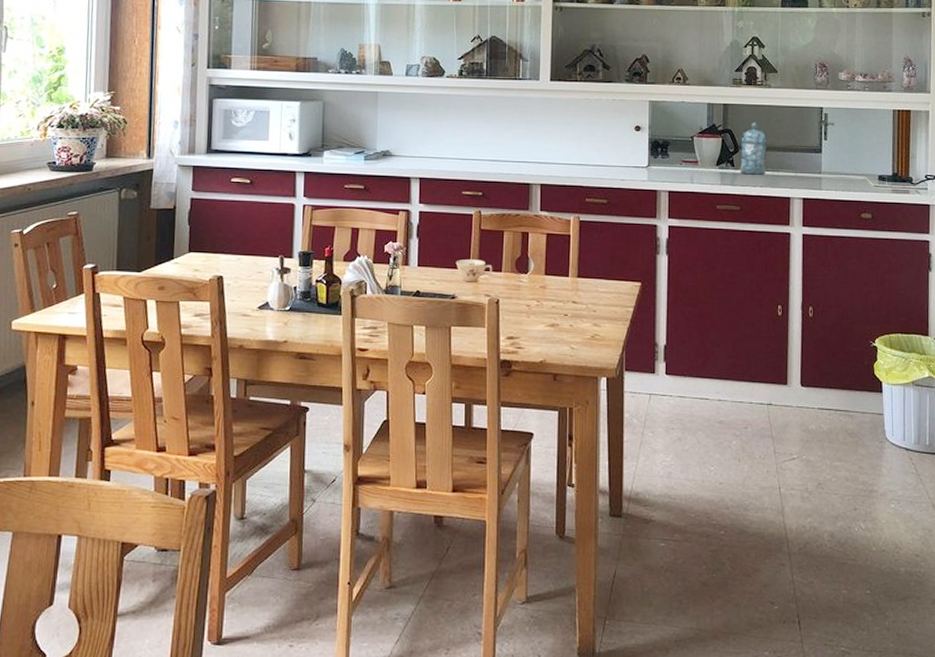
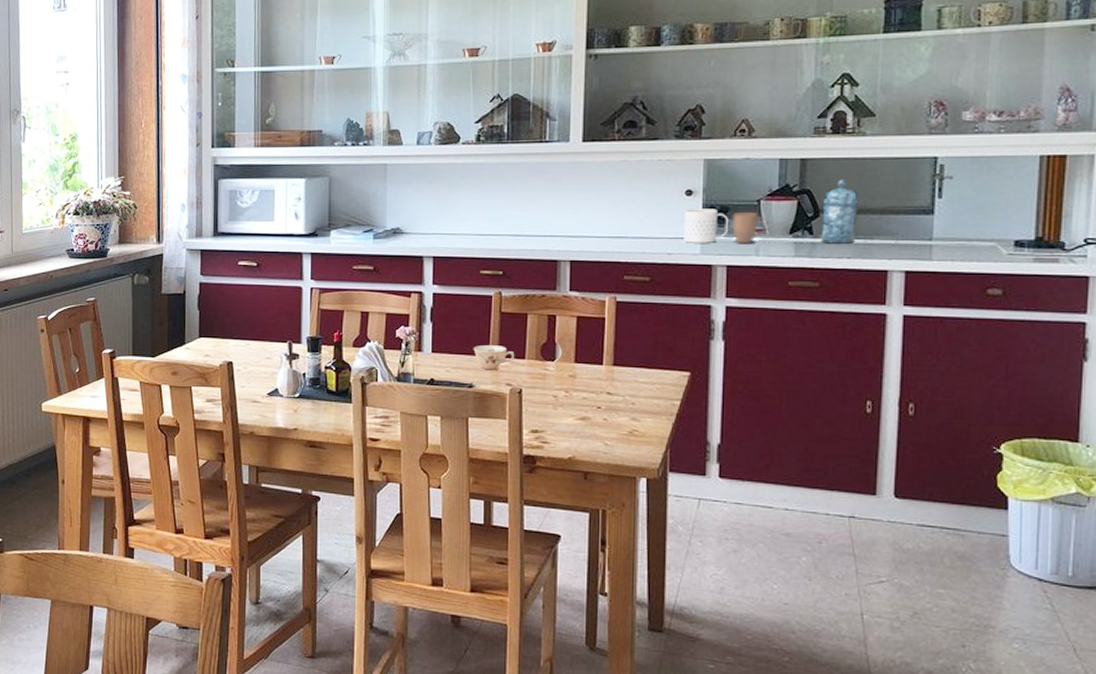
mug: none [634,142,670,172] -> present [683,209,729,243]
mug: none [671,146,700,173] -> present [731,212,768,244]

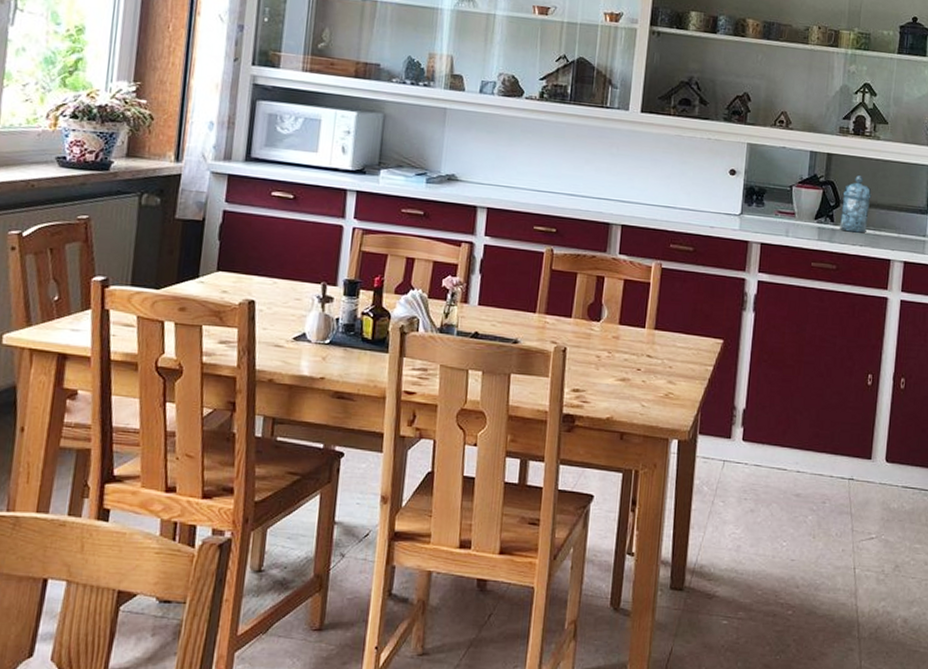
teacup: present [473,345,515,369] -> none [521,301,562,326]
mug: present [683,209,729,243] -> none [725,187,766,221]
mug: present [731,212,768,244] -> none [766,195,798,225]

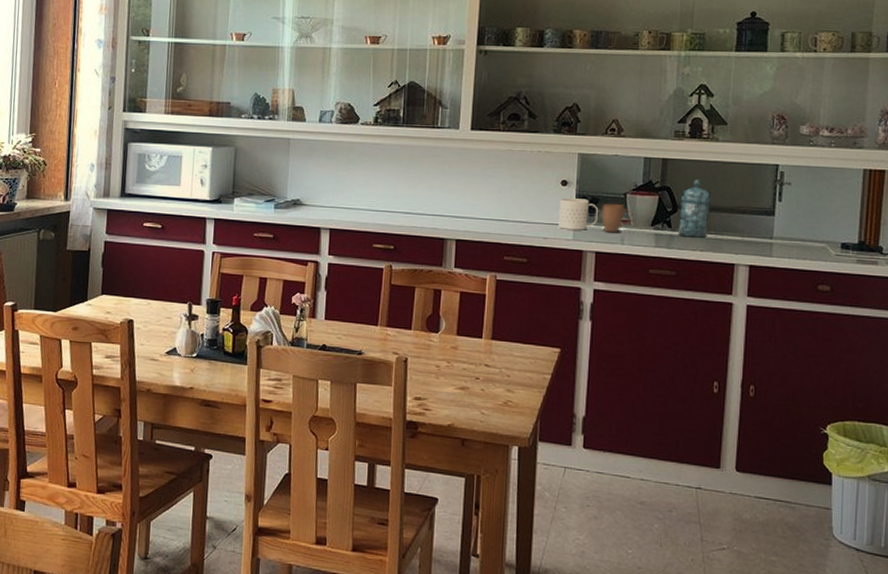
mug: none [725,187,766,221] -> present [558,198,599,230]
mug: none [766,195,798,225] -> present [600,204,633,233]

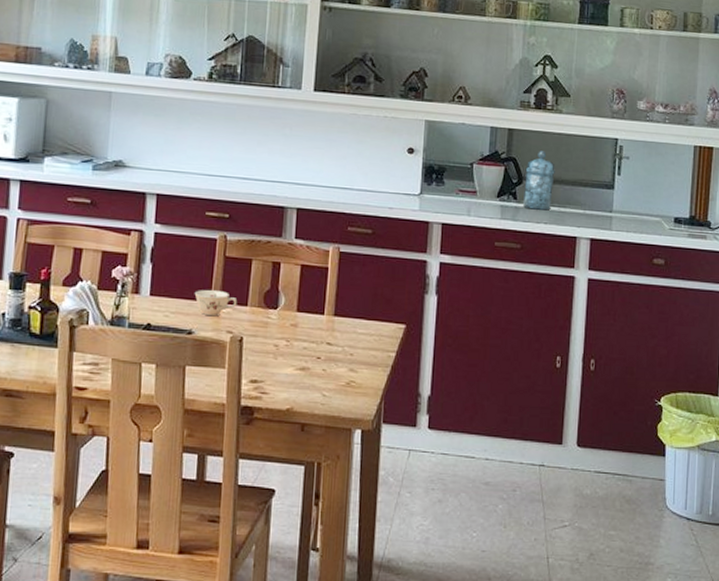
teacup: none [363,315,402,338] -> present [194,290,238,315]
mug: present [558,198,599,230] -> none [404,166,446,201]
mug: present [600,204,633,233] -> none [447,173,479,204]

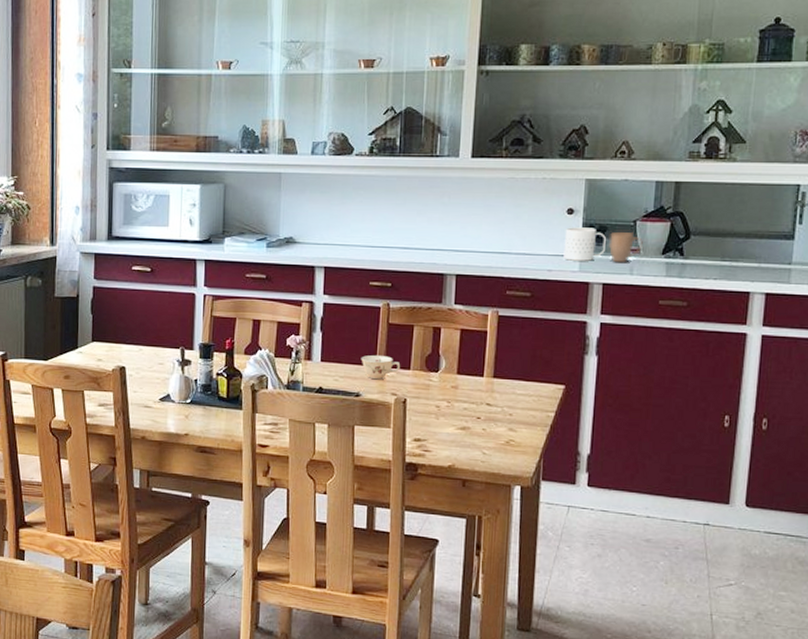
mug: none [404,166,446,201] -> present [563,227,607,261]
mug: none [447,173,479,204] -> present [608,232,643,263]
canister: present [523,151,555,211] -> none [691,203,727,266]

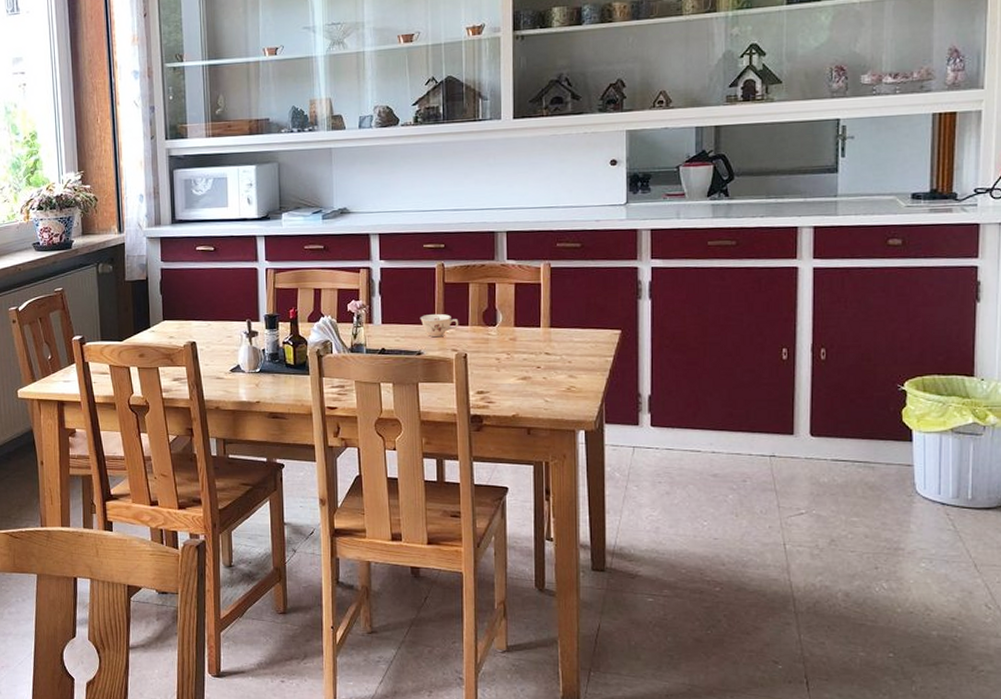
mug: present [563,227,607,261] -> none [609,176,652,210]
mug: present [608,232,643,263] -> none [653,178,687,209]

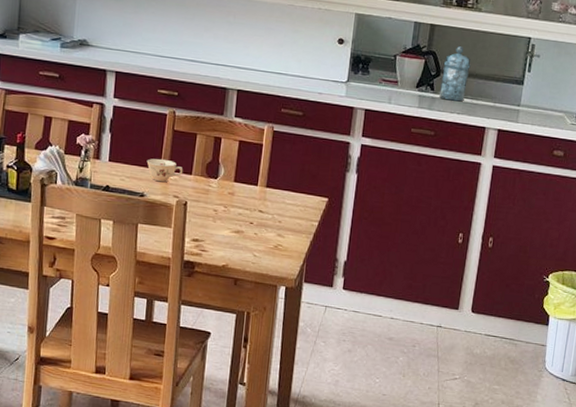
canister: none [736,143,769,205] -> present [439,46,471,102]

